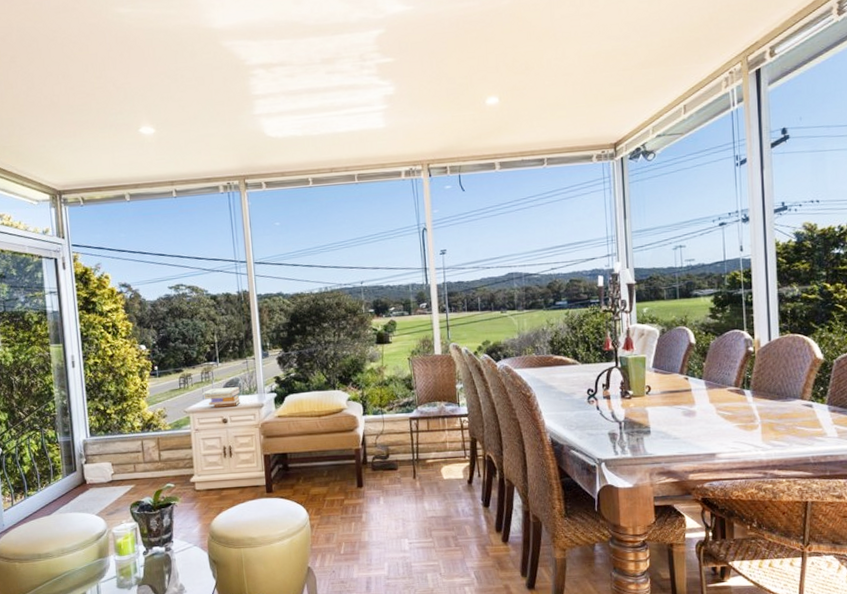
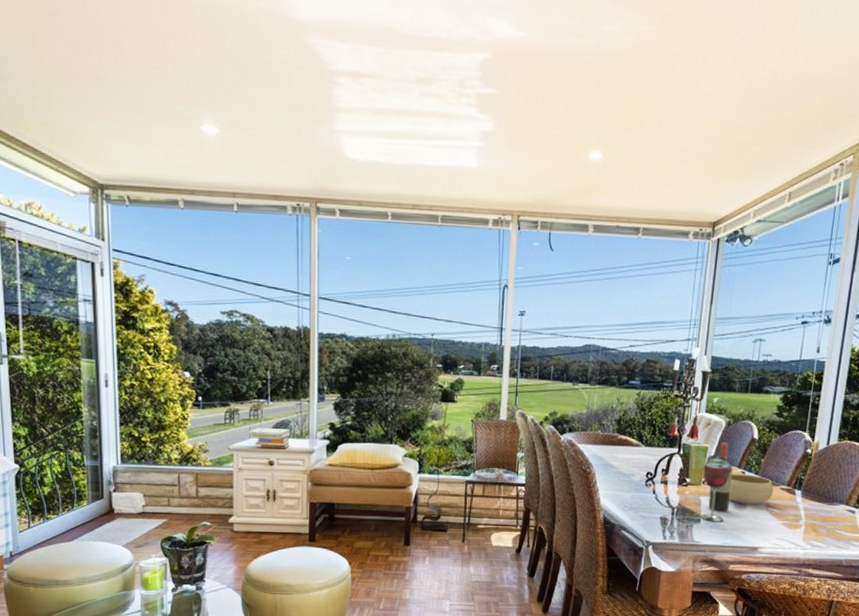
wineglass: none [644,364,674,432] -> present [701,455,731,522]
wine bottle: none [655,350,677,421] -> present [708,442,733,511]
bowl: none [674,379,721,410] -> present [728,474,774,505]

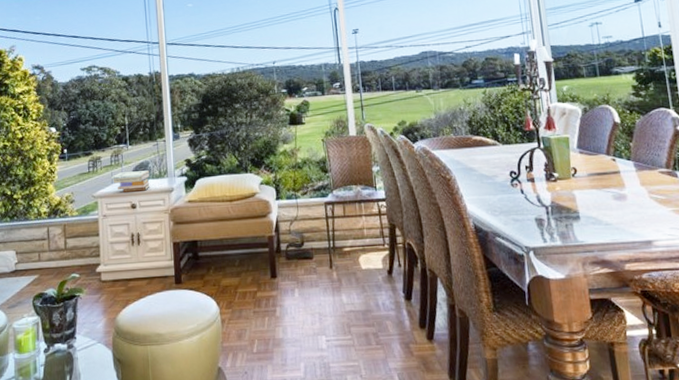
wineglass: present [701,455,731,522] -> none [569,144,605,217]
wine bottle: present [708,442,733,511] -> none [582,130,608,205]
bowl: present [728,474,774,505] -> none [601,161,652,194]

